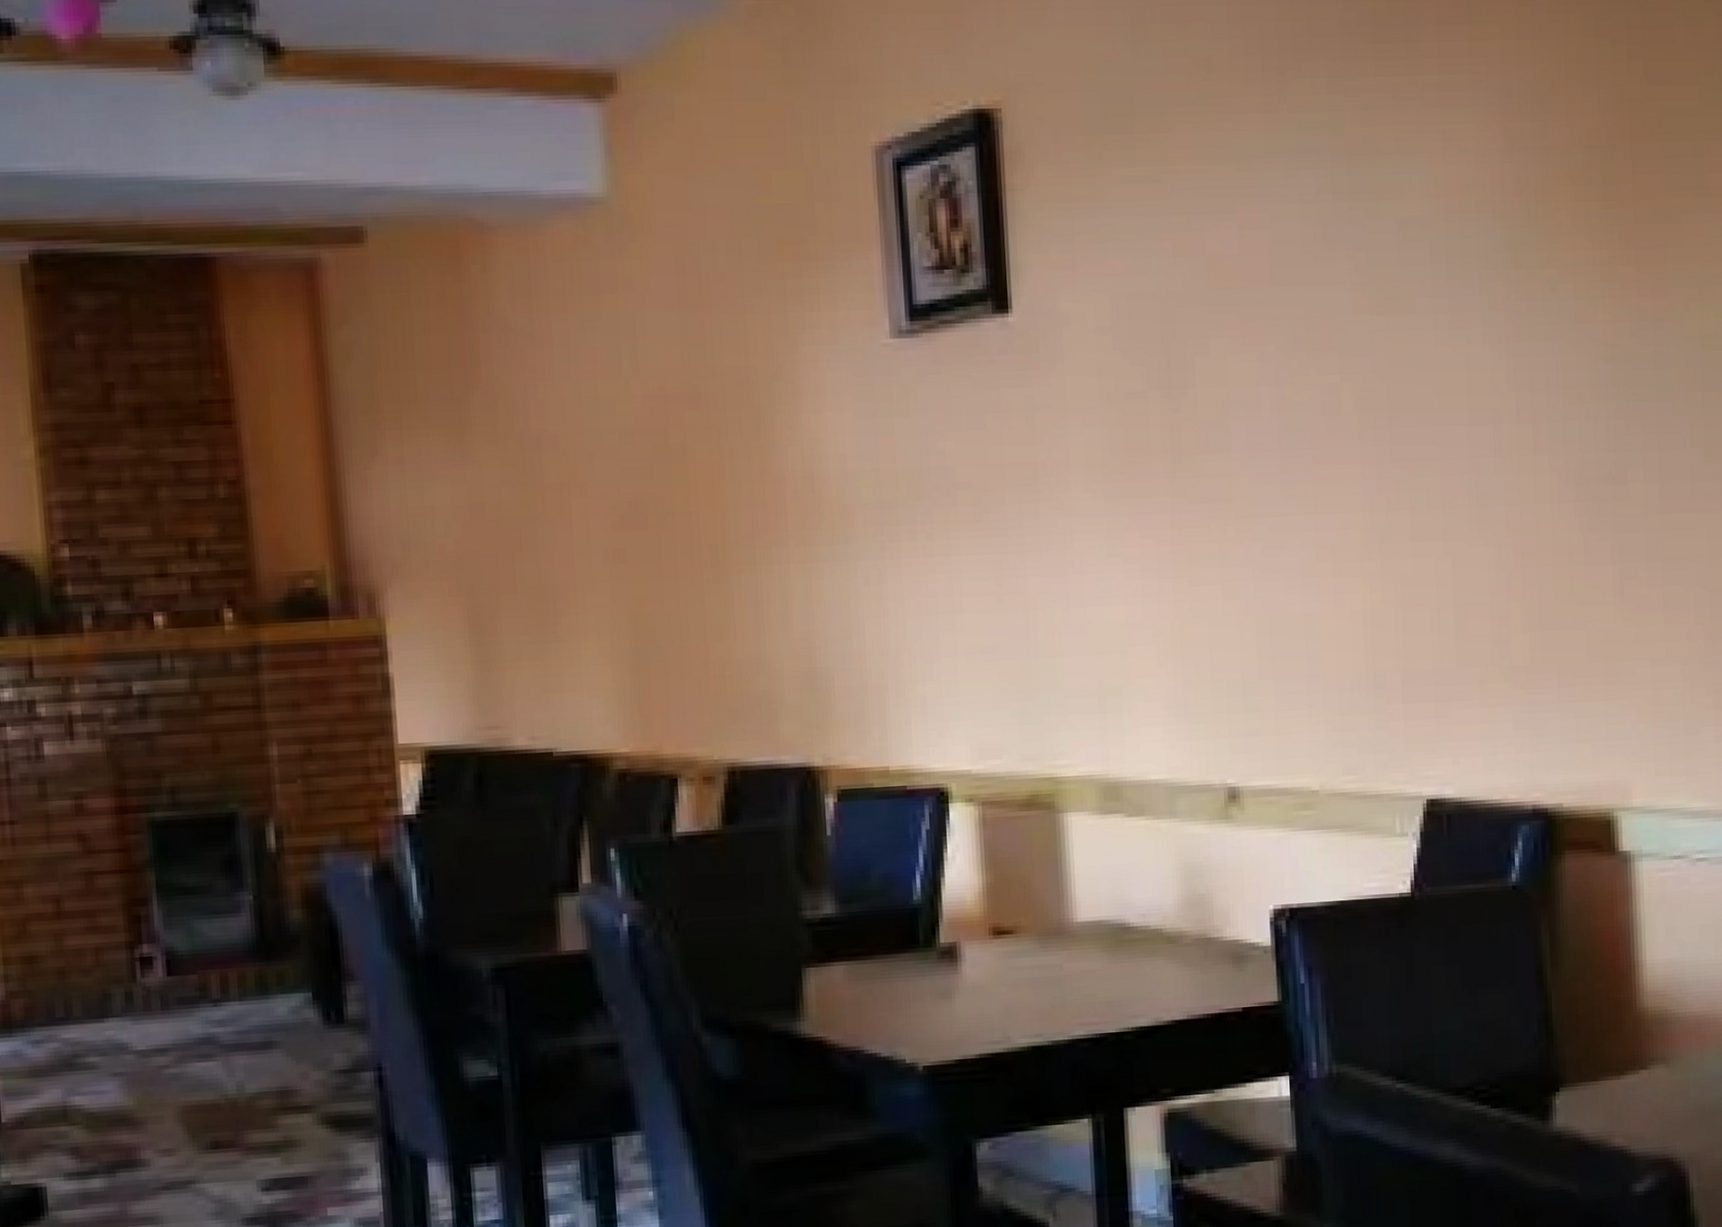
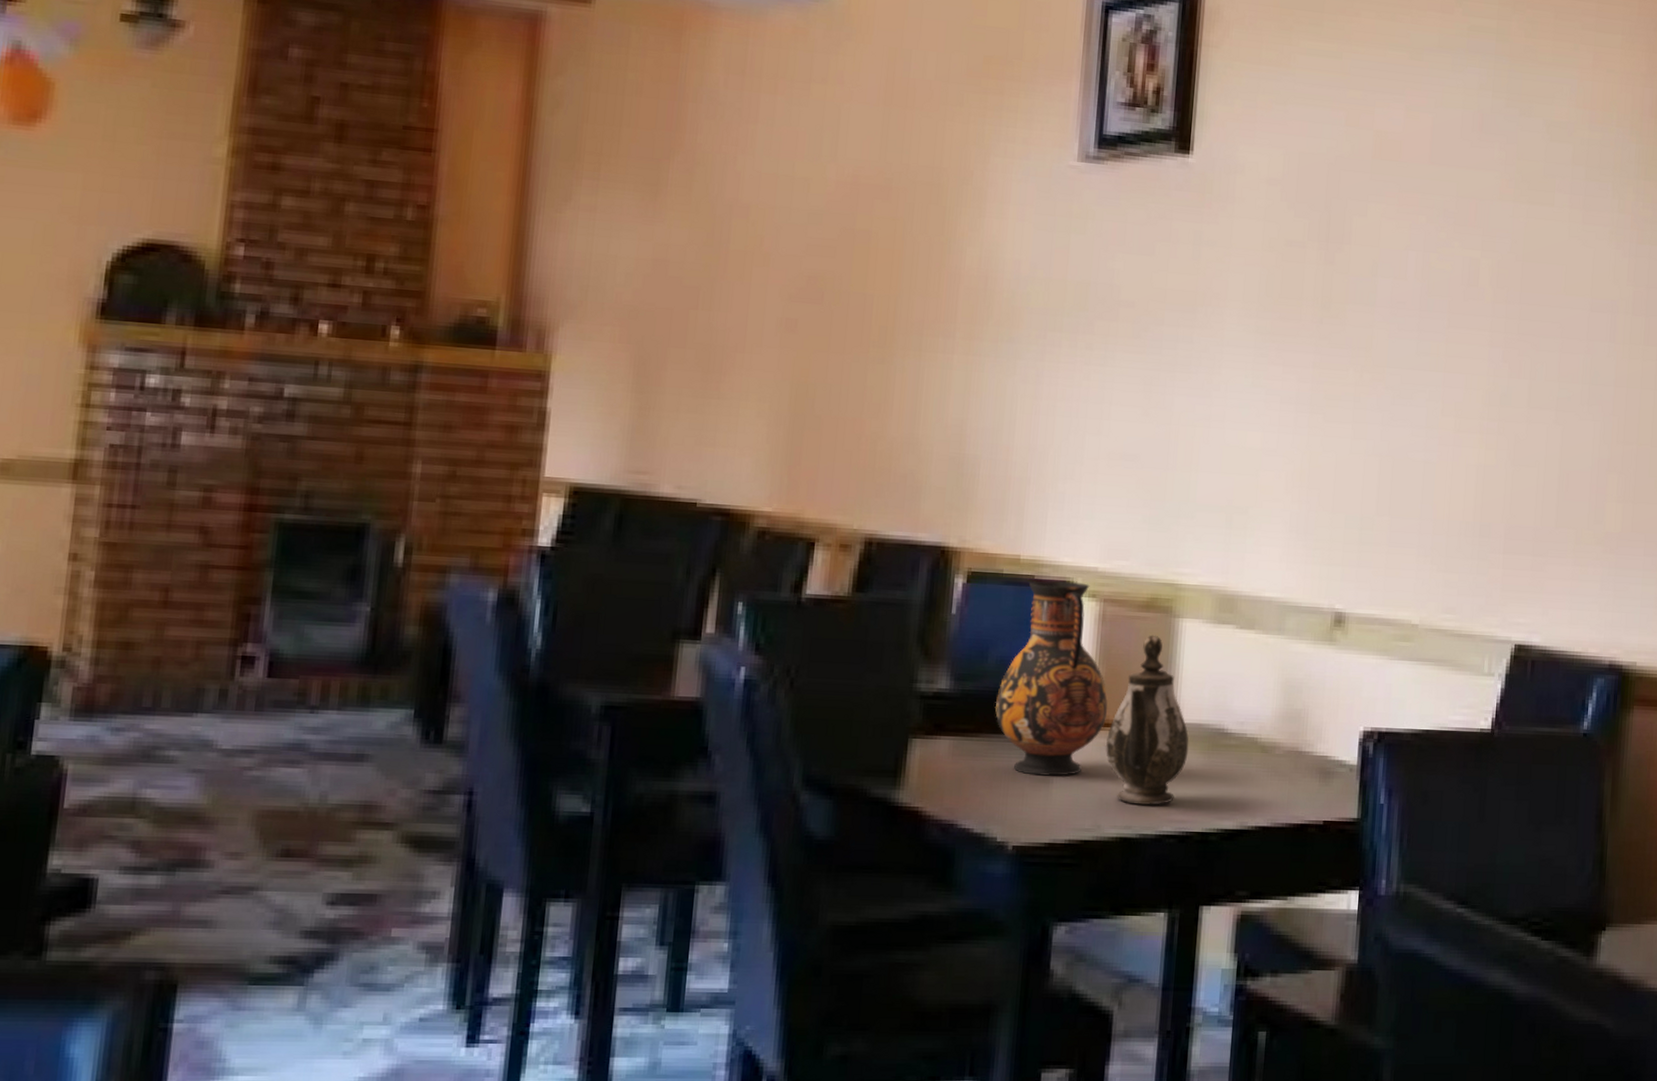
vase: none [885,787,1002,993] -> present [995,580,1108,776]
teapot: none [1004,833,1092,1012] -> present [1105,635,1189,806]

